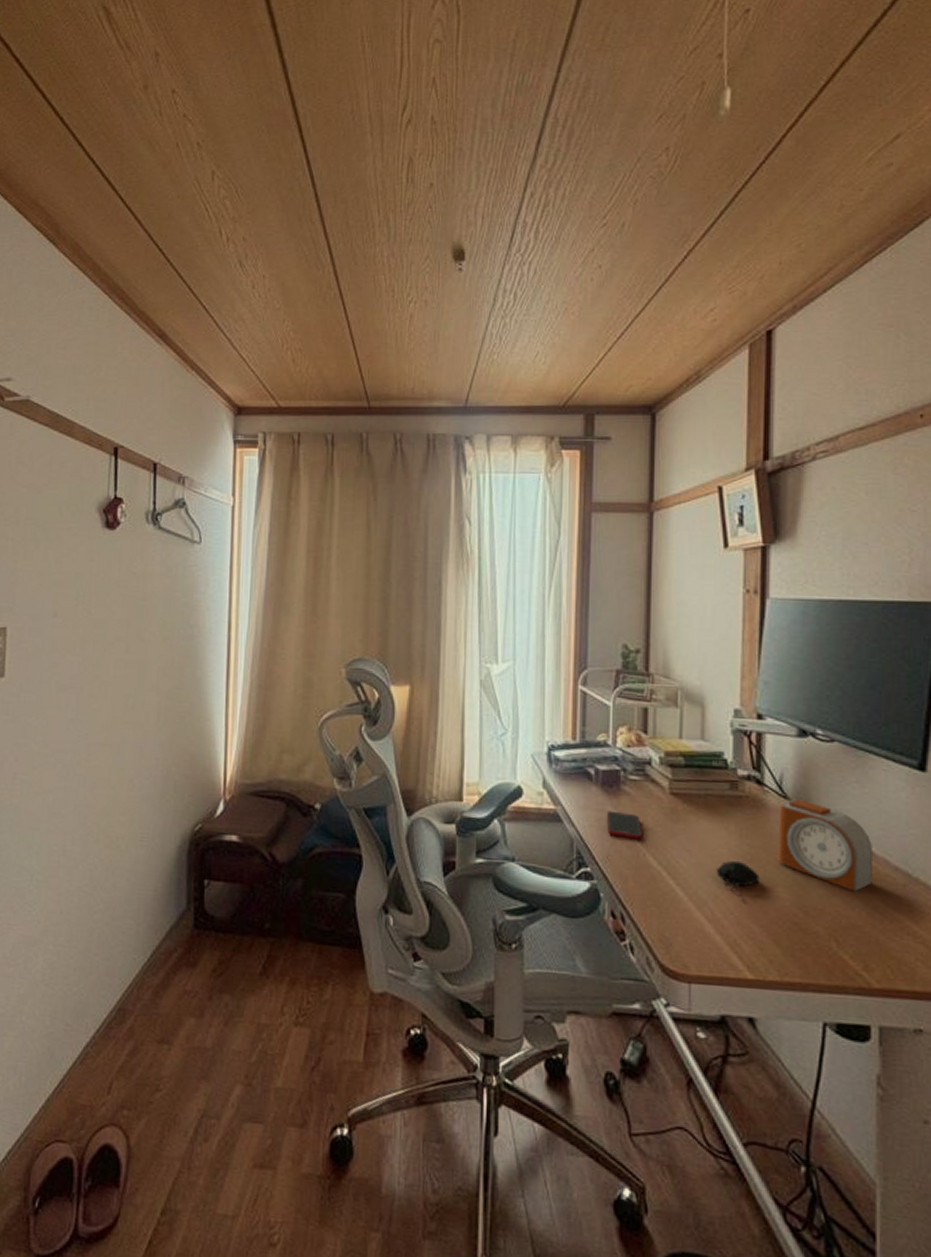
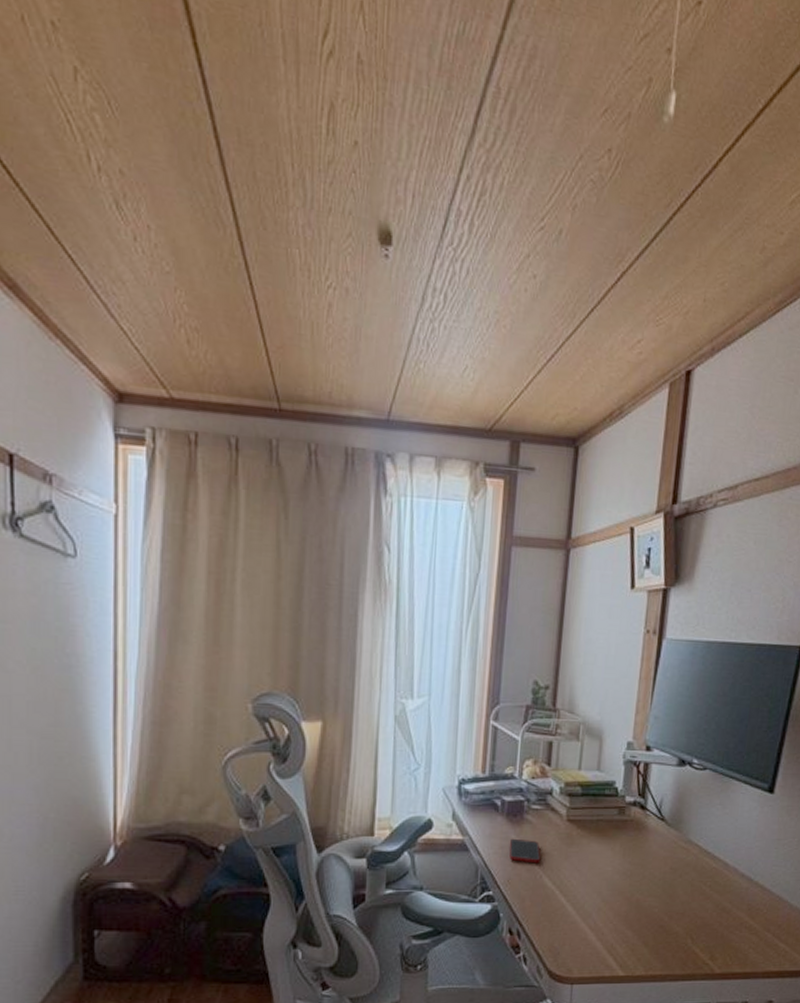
computer mouse: present [716,860,760,902] -> none [601,876,636,912]
alarm clock: present [778,799,874,892] -> none [652,821,727,897]

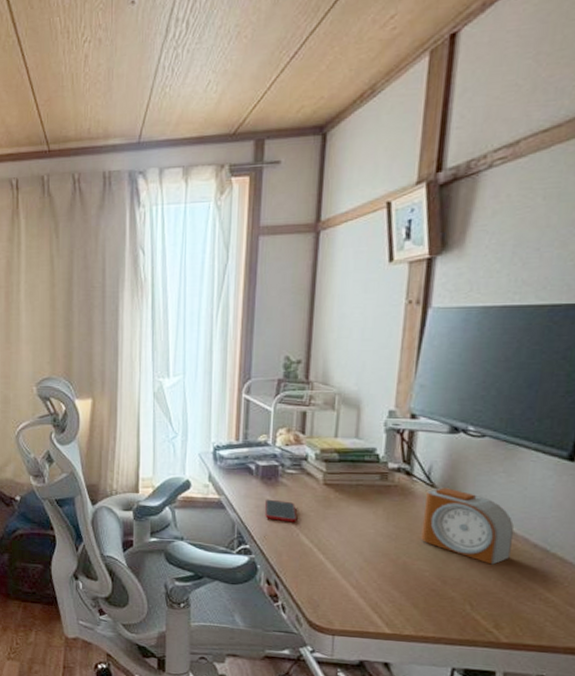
alarm clock: none [652,821,727,897] -> present [421,487,515,565]

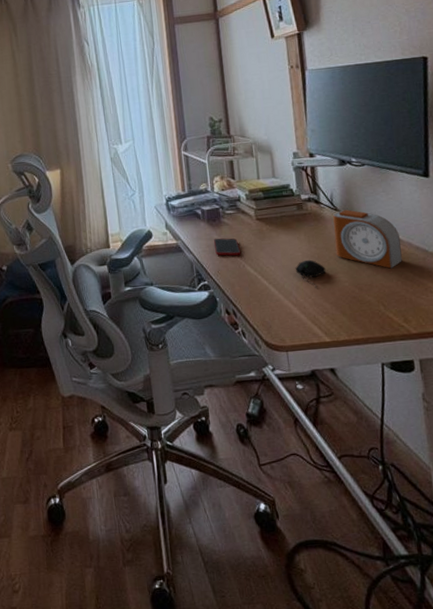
computer mouse: none [362,539,403,572] -> present [295,259,326,288]

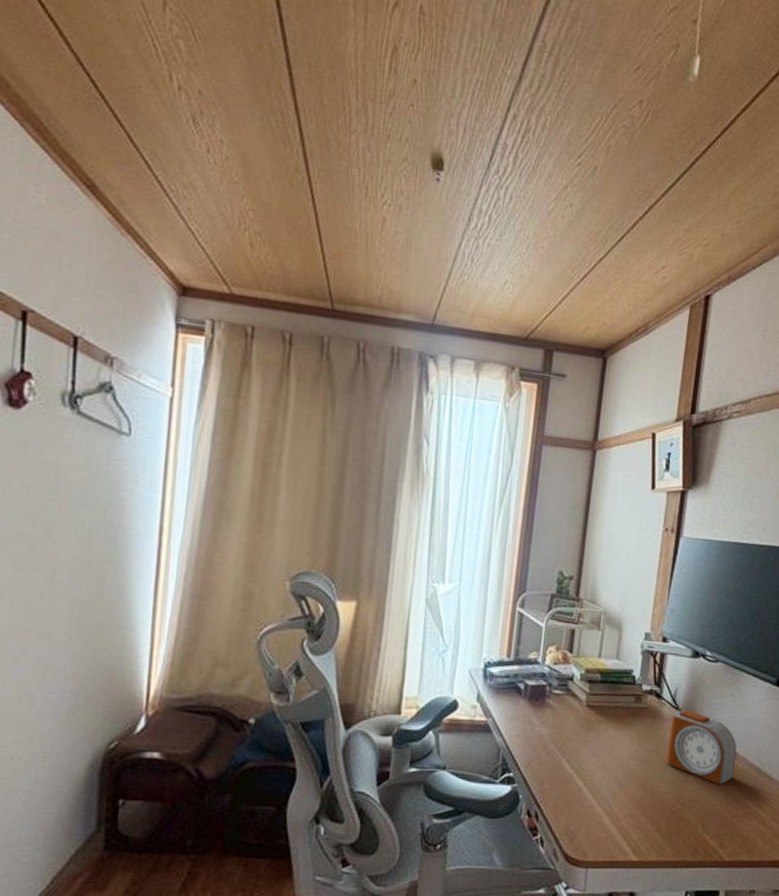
cell phone: present [213,238,241,256] -> none [530,721,561,747]
computer mouse: present [295,259,326,288] -> none [617,762,651,797]

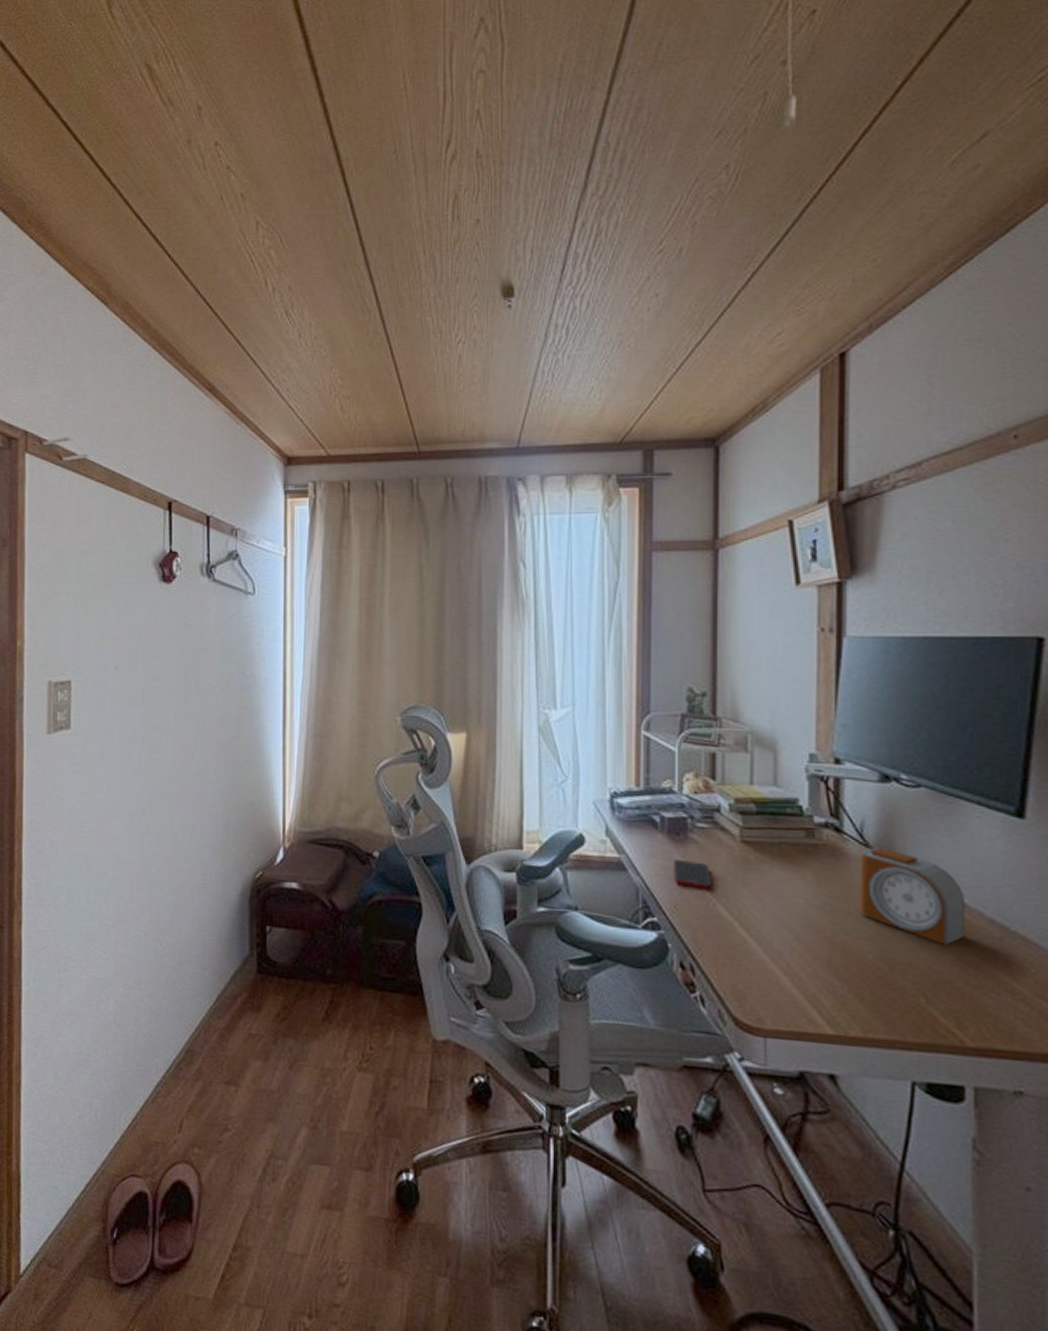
cell phone: none [530,721,561,747] -> present [673,859,713,890]

